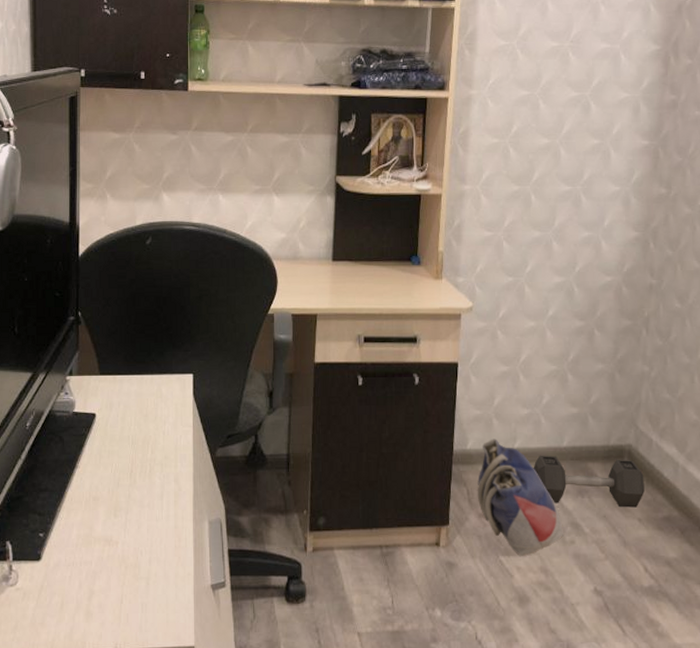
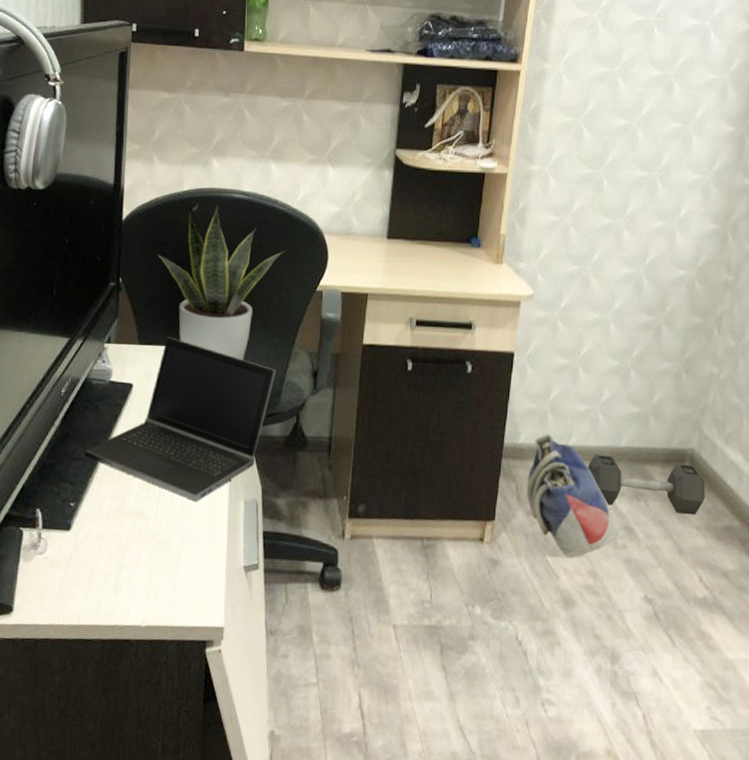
laptop computer: none [52,366,234,525] -> present [85,337,277,502]
potted plant: none [115,238,235,385] -> present [158,206,284,361]

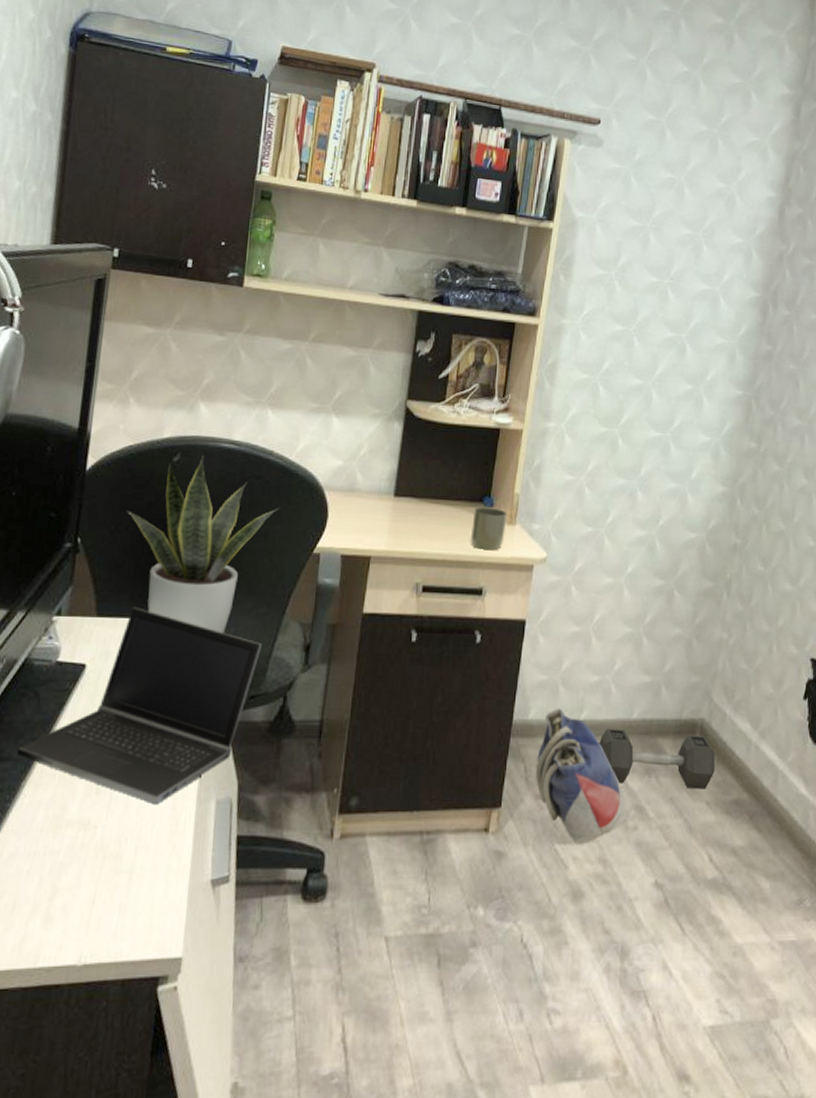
mug: none [460,247,494,288] -> present [471,507,508,551]

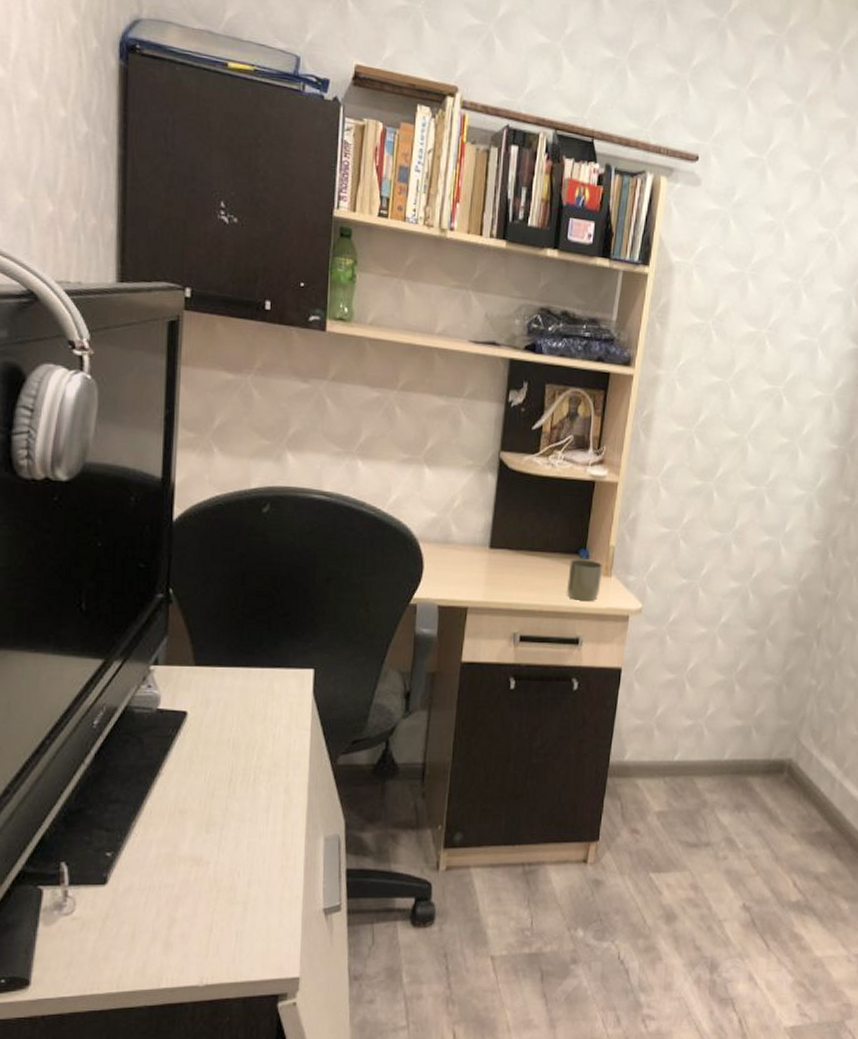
laptop computer: present [17,607,263,805] -> none [125,657,363,842]
potted plant: present [128,456,278,634] -> none [219,507,373,682]
tote bag: present [535,708,628,844] -> none [631,750,718,872]
dumbbell: present [599,728,715,789] -> none [691,768,802,823]

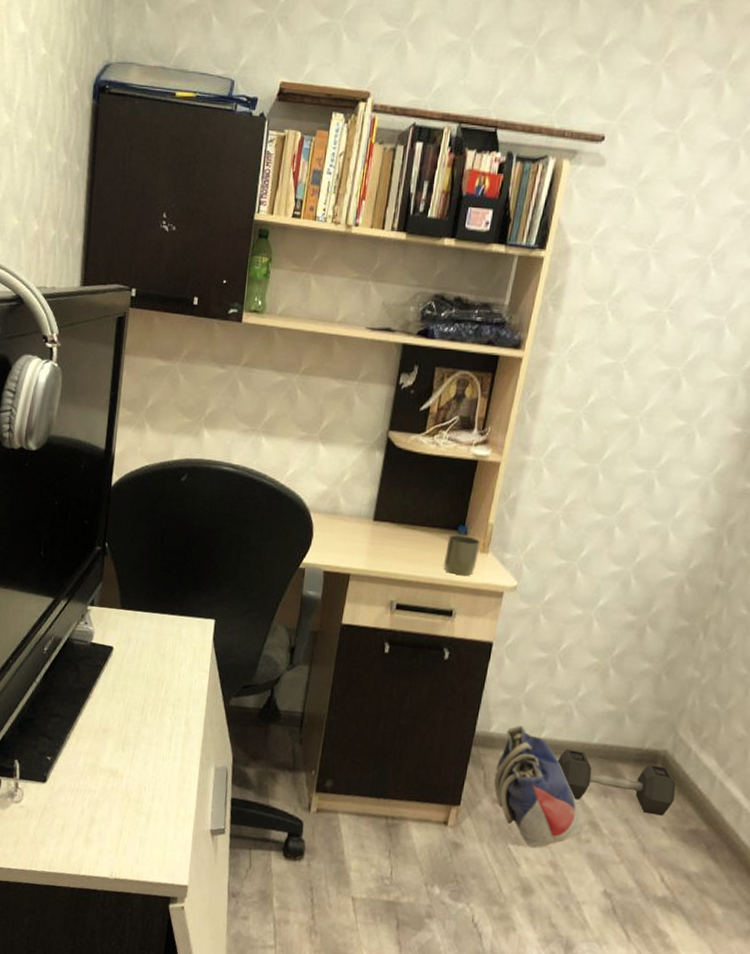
tote bag: none [631,750,718,872] -> present [493,725,581,848]
dumbbell: none [691,768,802,823] -> present [557,748,676,816]

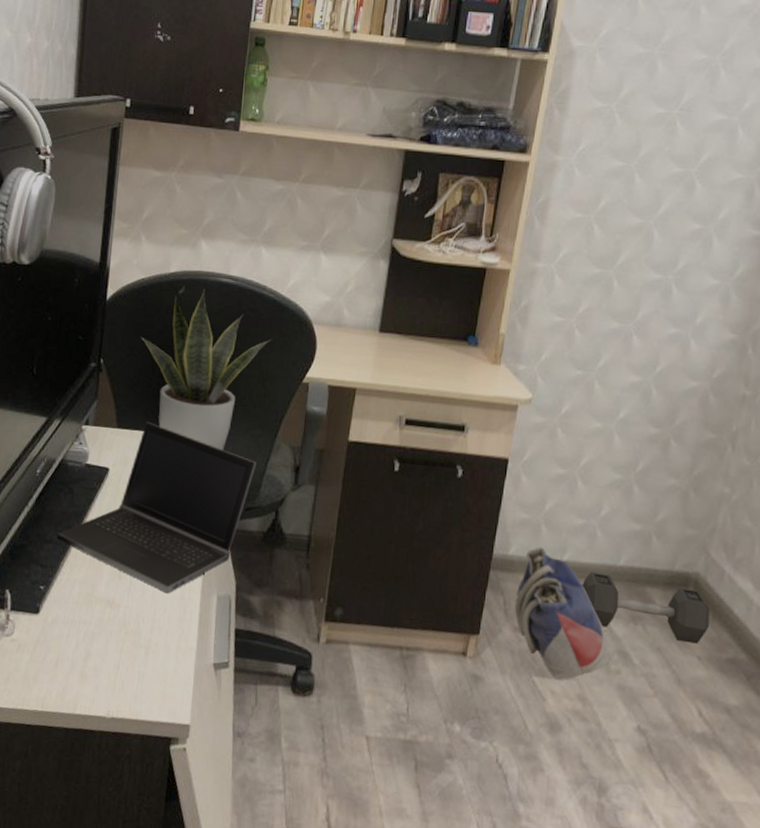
laptop computer: none [63,603,254,765] -> present [57,422,257,594]
potted plant: none [145,477,270,632] -> present [141,290,271,451]
mug: present [444,534,481,576] -> none [454,345,492,389]

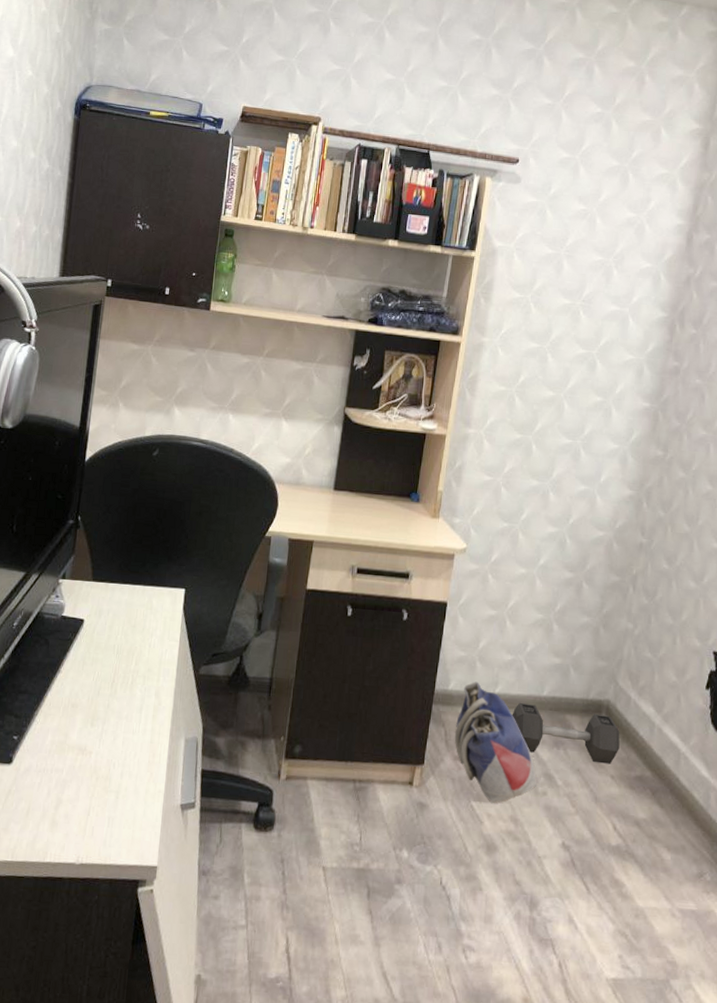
laptop computer: present [57,422,257,594] -> none [32,575,223,739]
potted plant: present [141,290,271,451] -> none [117,452,237,601]

